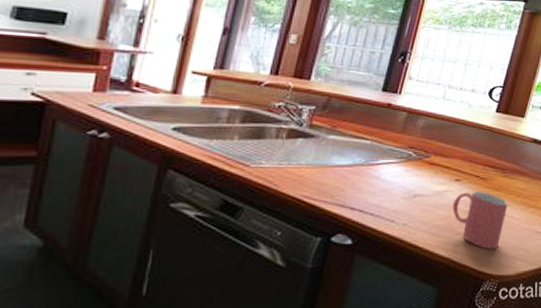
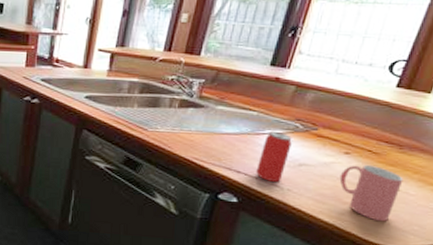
beverage can: none [371,160,406,218] -> present [256,131,292,183]

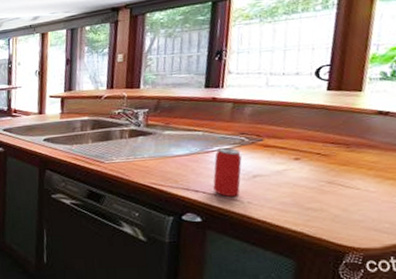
mug: present [339,164,404,222] -> none [295,167,360,223]

